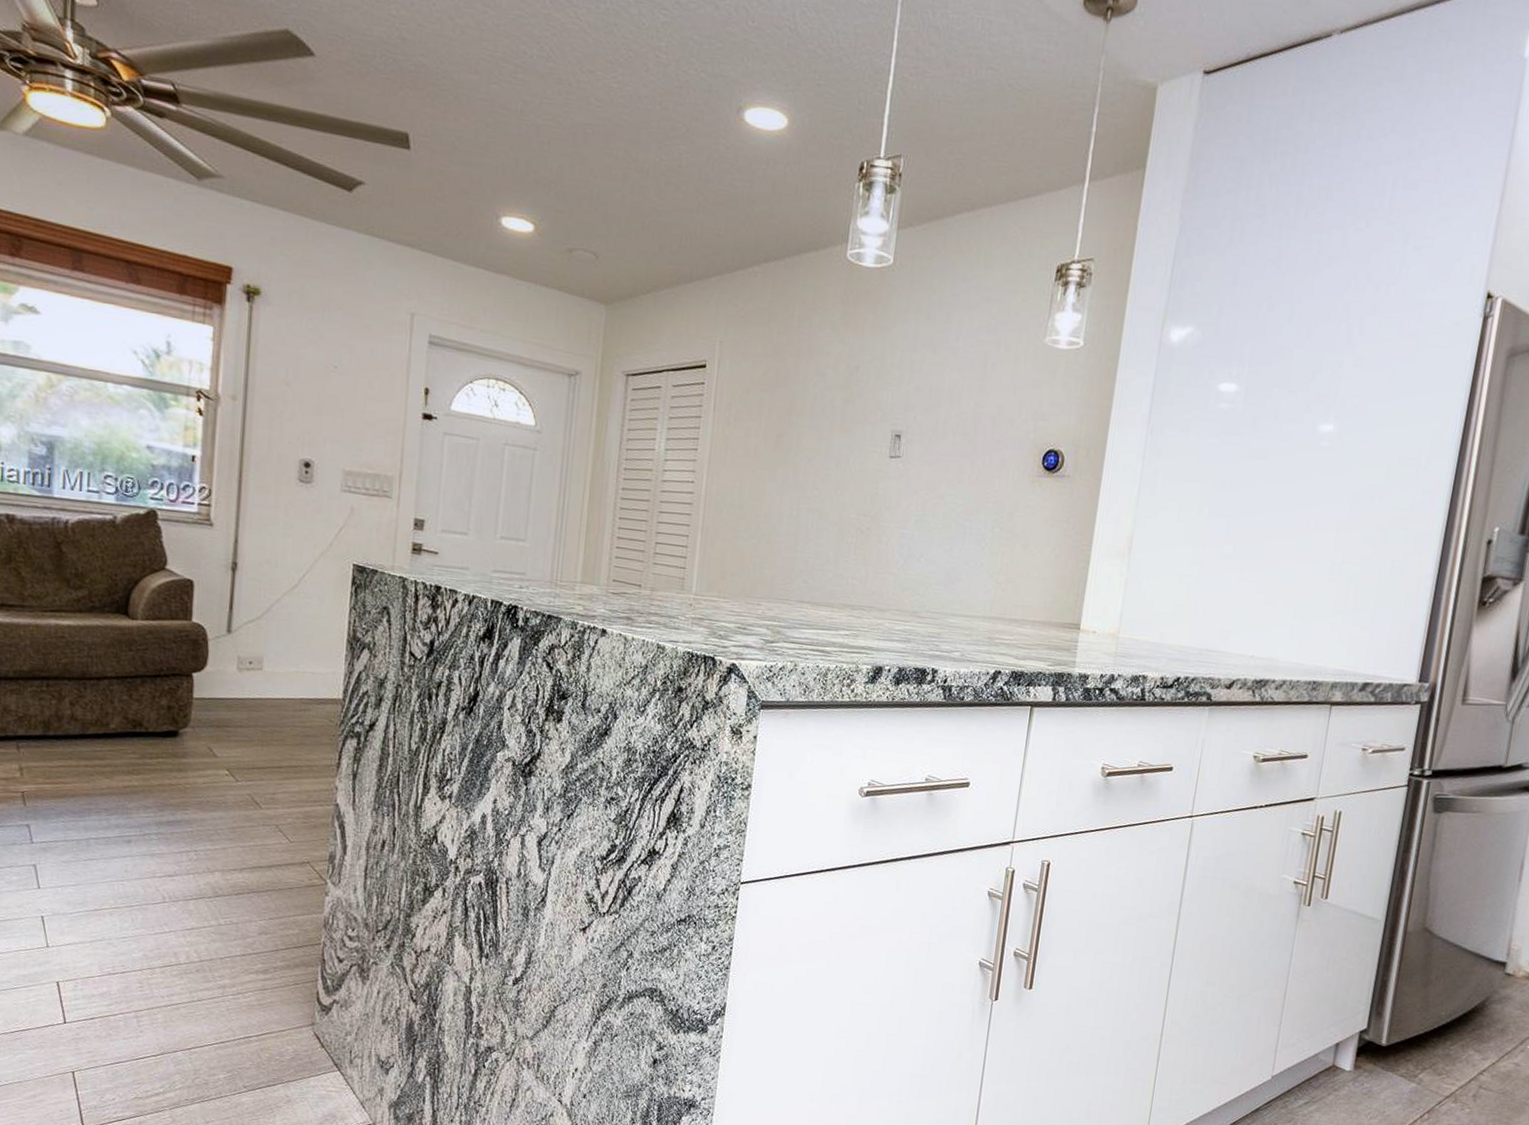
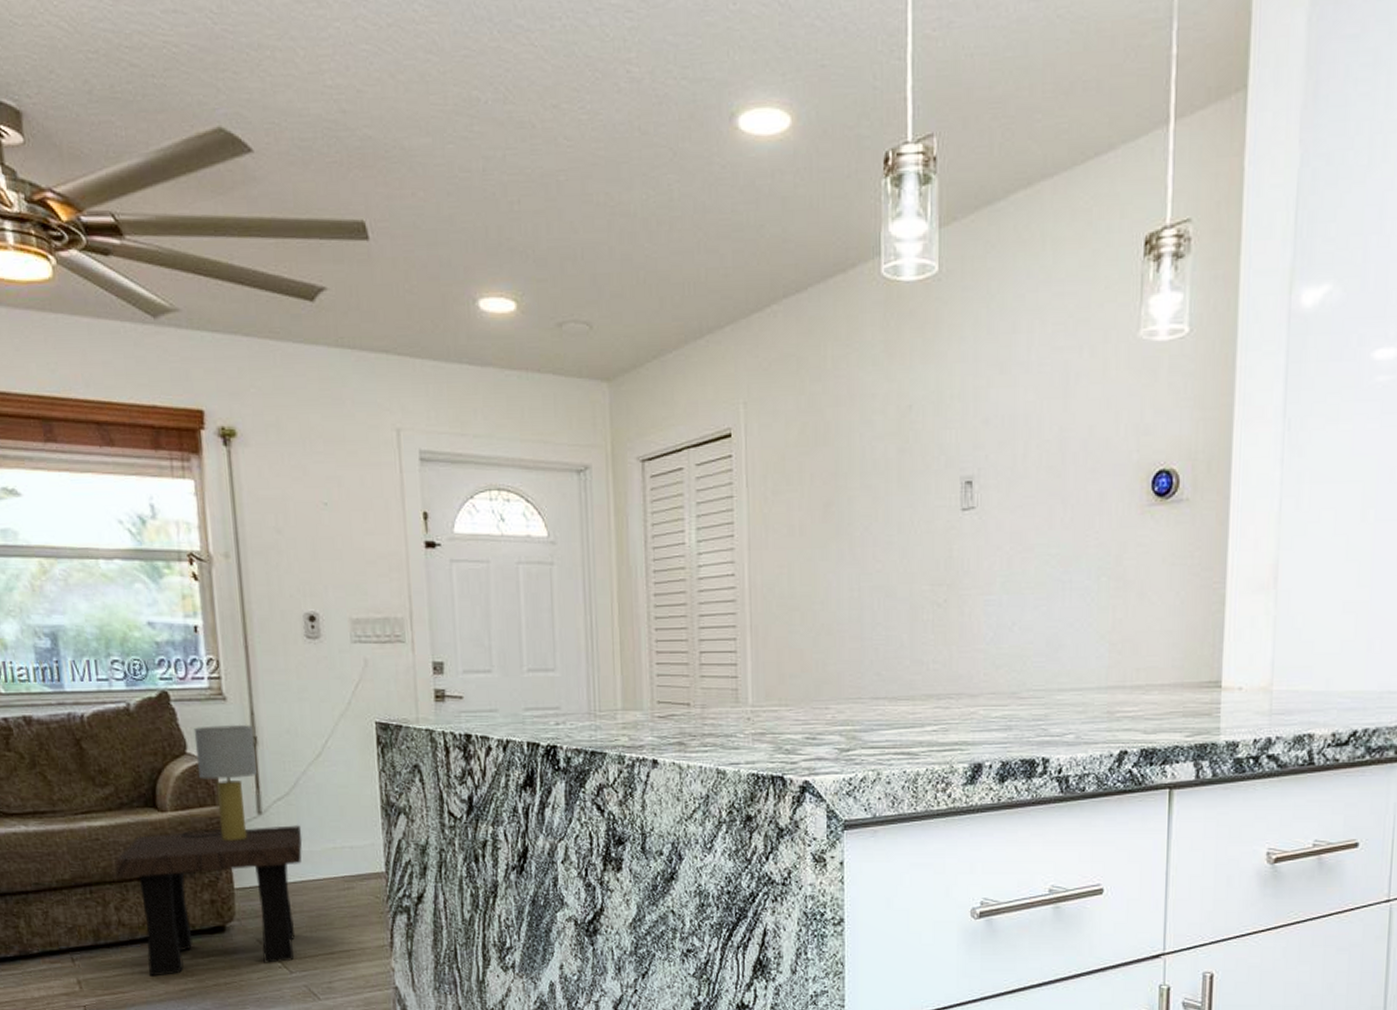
side table: none [76,638,268,771] -> present [114,825,303,977]
table lamp: none [148,546,265,655] -> present [181,724,299,841]

